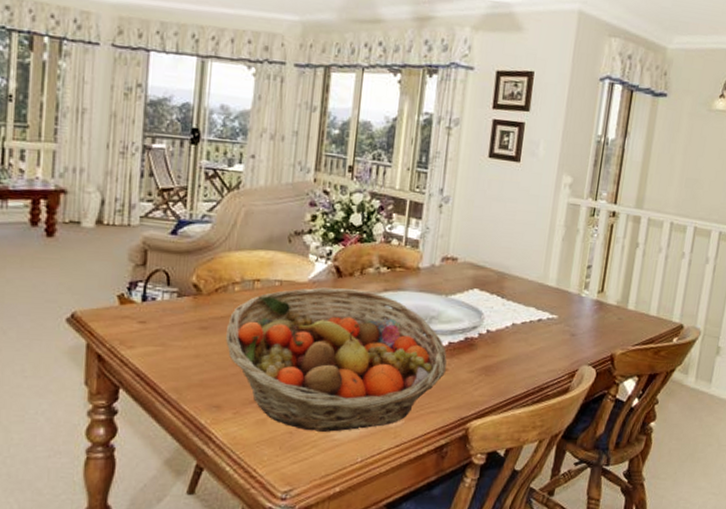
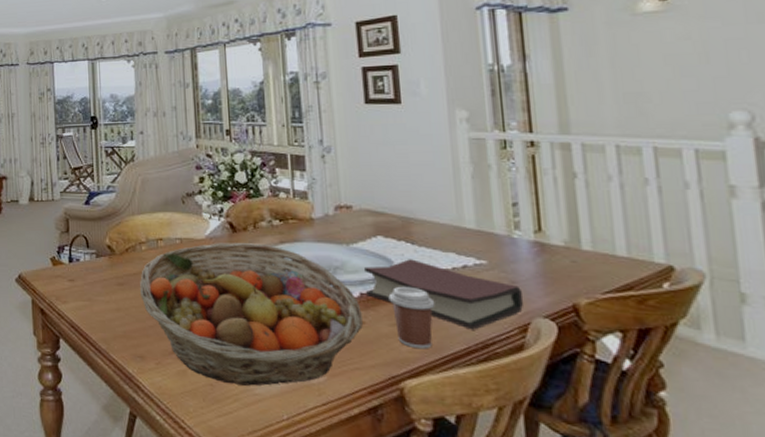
hardback book: none [454,312,578,376] -> present [364,259,524,330]
coffee cup: none [472,336,510,393] -> present [388,286,435,349]

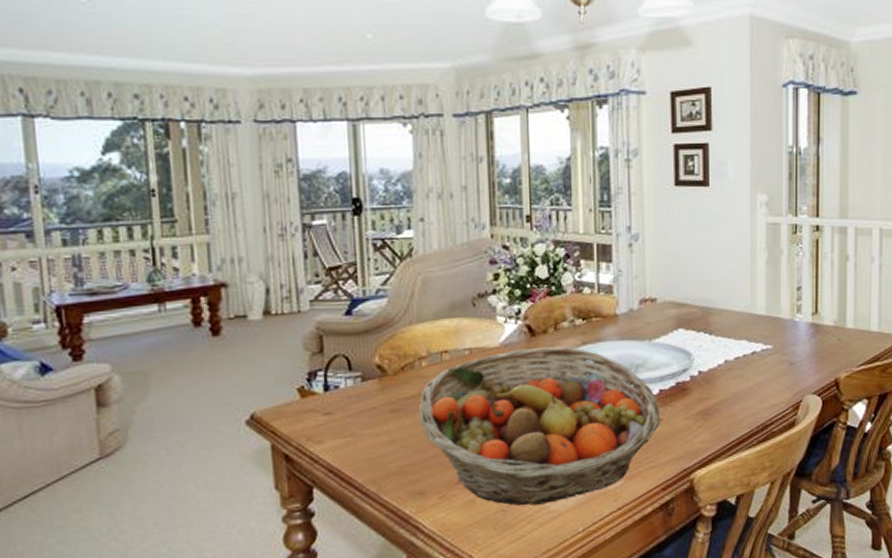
hardback book: present [364,259,524,330] -> none [665,350,799,414]
coffee cup: present [388,286,435,349] -> none [685,378,726,439]

